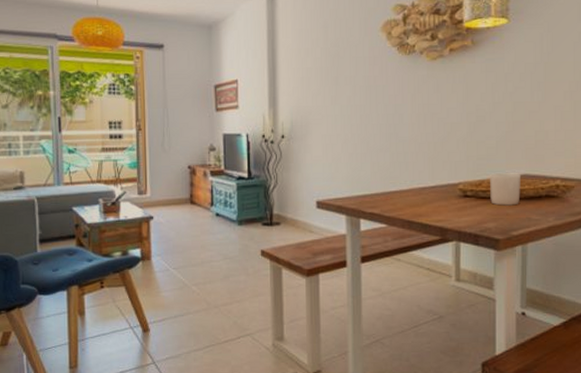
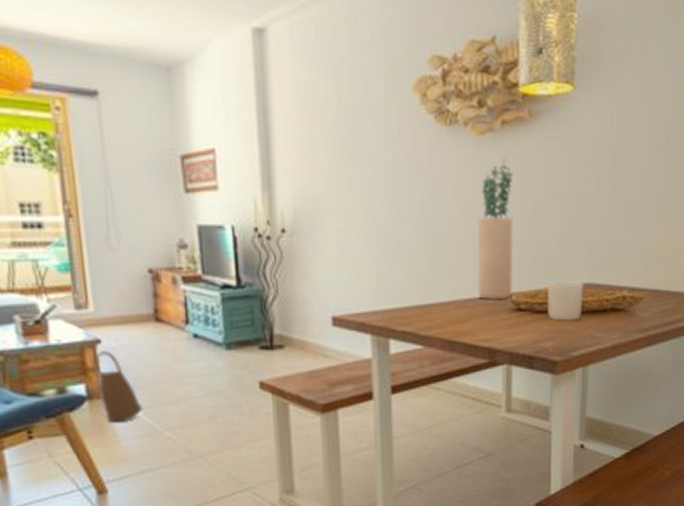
basket: none [148,225,178,278] -> present [94,351,143,422]
vase: none [430,77,461,189] -> present [477,159,513,300]

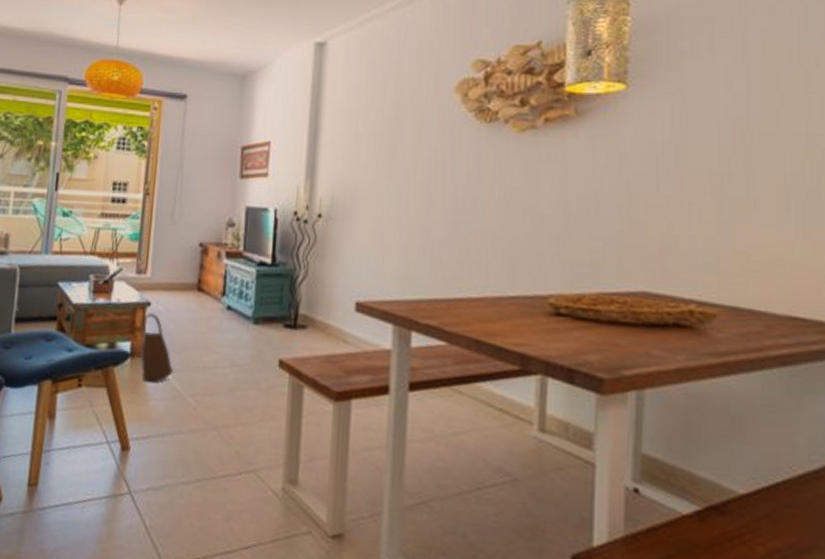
vase: present [477,159,513,300] -> none [510,155,556,302]
mug: present [548,281,584,321] -> none [593,286,639,334]

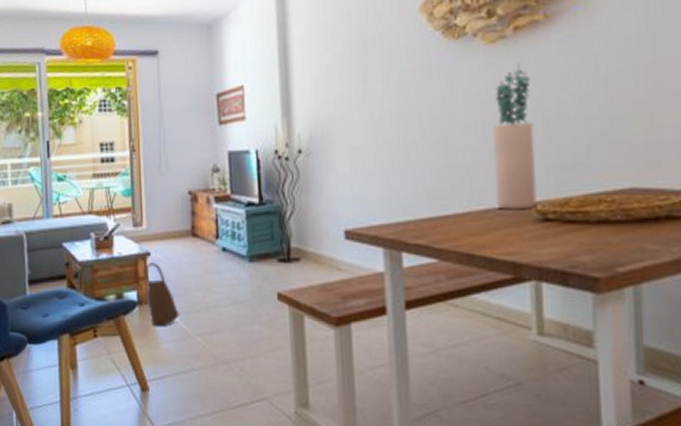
vase: none [510,155,556,302] -> present [493,63,537,211]

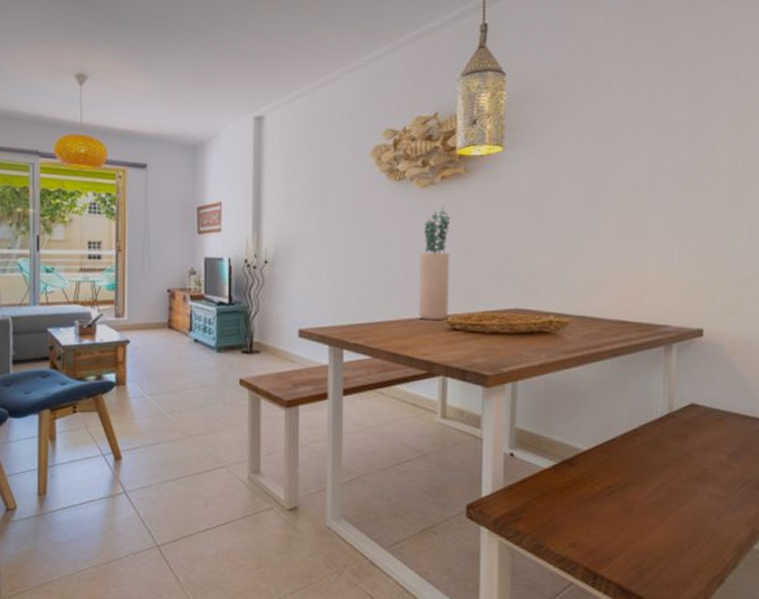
basket: present [144,262,179,326] -> none [123,349,153,404]

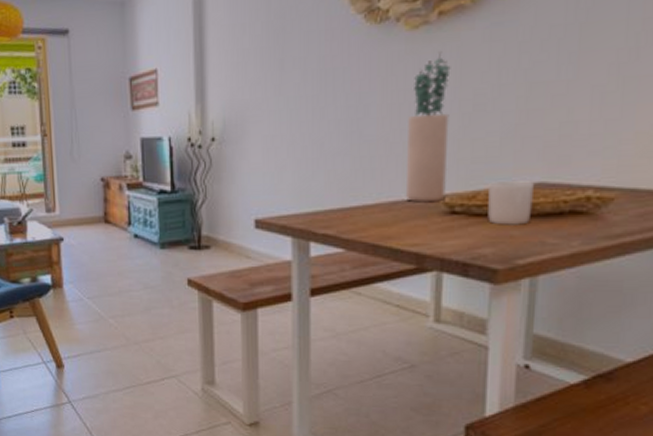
mug: none [480,306,513,341] -> present [488,181,535,225]

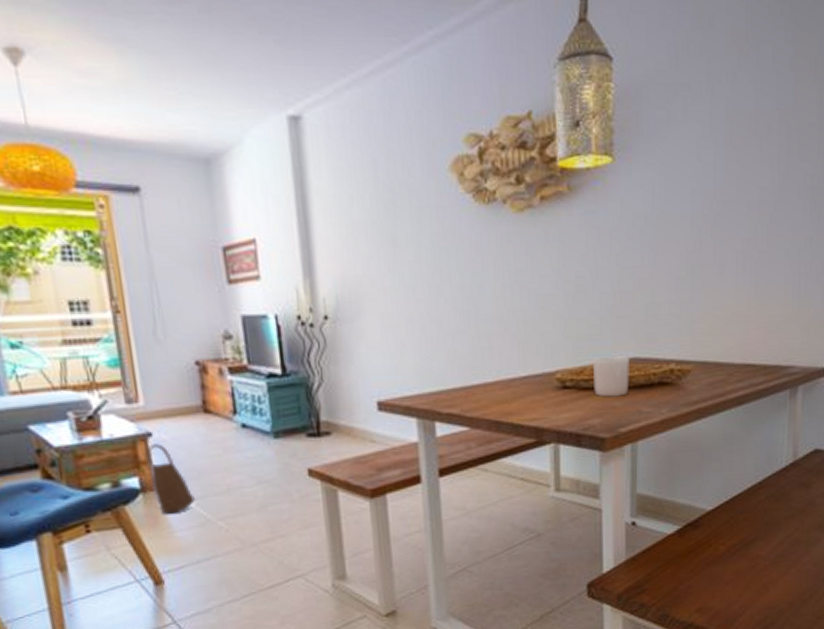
basket: none [58,248,93,308] -> present [146,444,195,514]
vase: present [405,51,451,203] -> none [520,235,558,379]

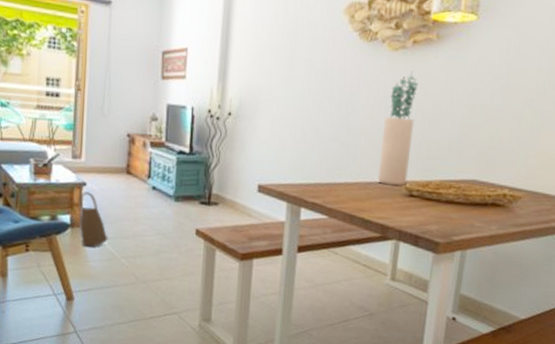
vase: none [520,235,558,379] -> present [377,71,419,186]
mug: present [593,356,631,398] -> none [435,175,470,211]

